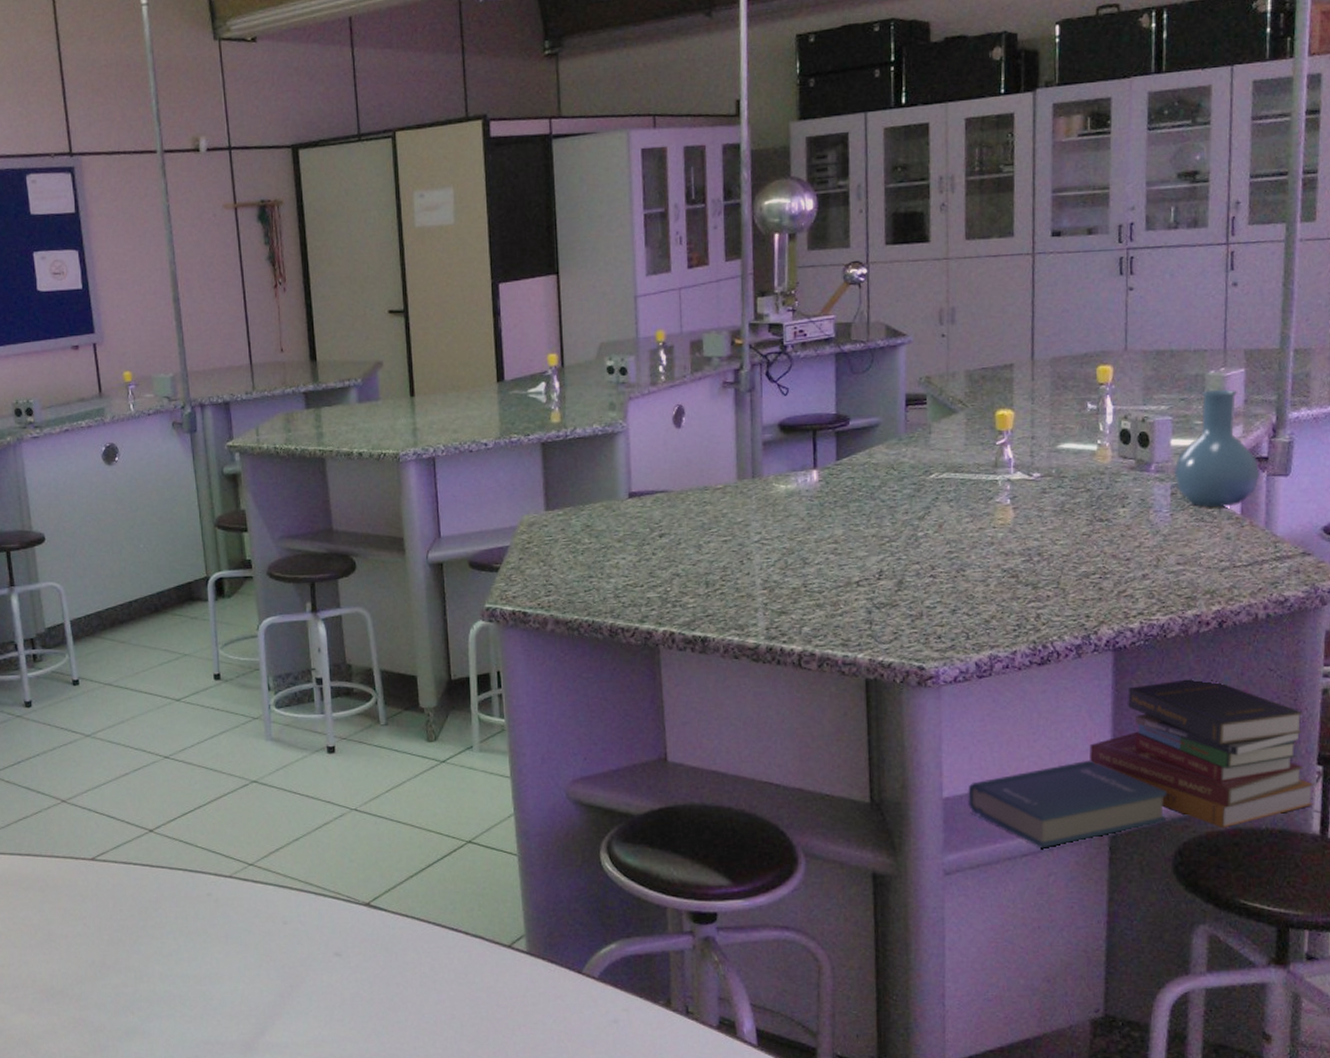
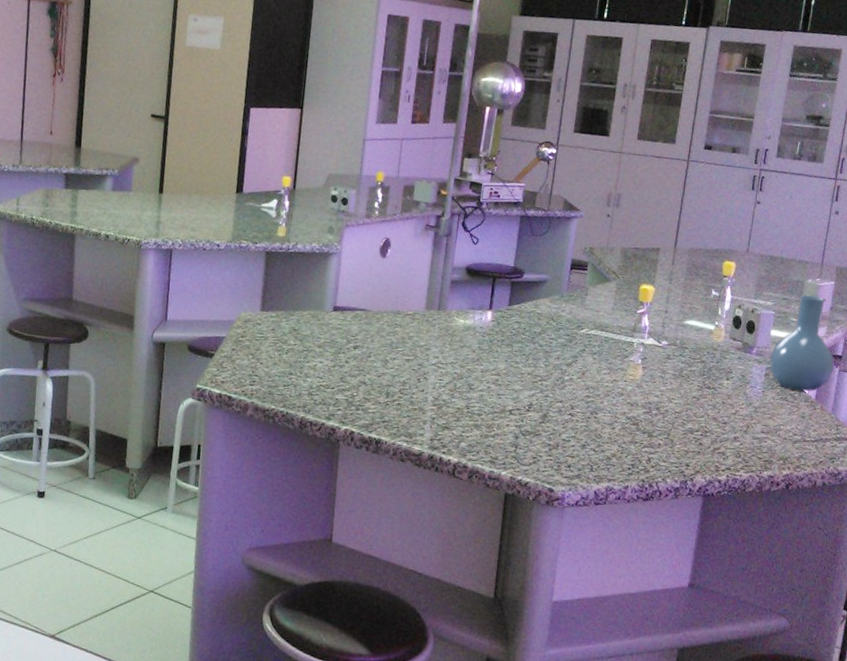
hardback book: present [968,760,1166,849] -> none [572,583,727,653]
books: present [1089,679,1315,829] -> none [672,527,840,653]

